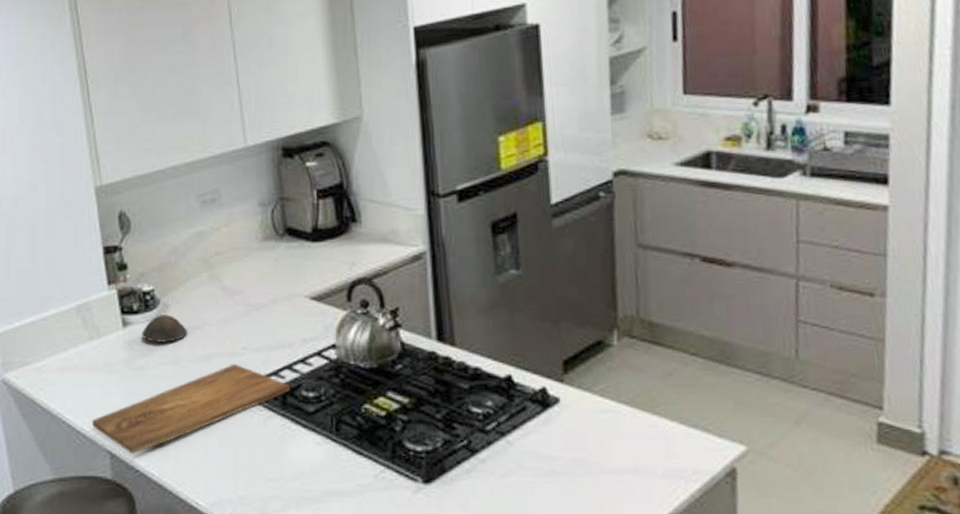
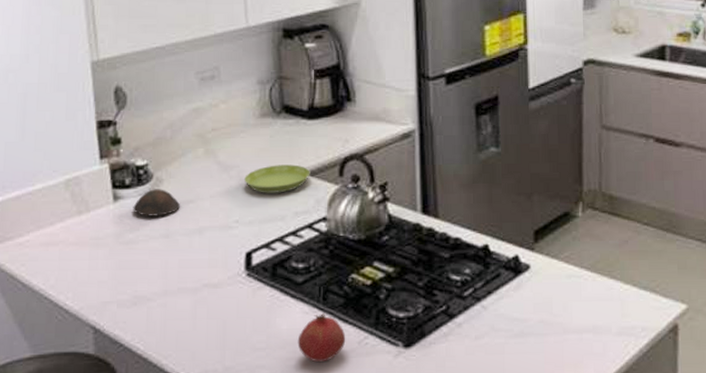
cutting board: present [91,363,290,454] -> none [75,236,280,328]
saucer: none [250,289,317,319] -> present [244,164,310,193]
fruit: none [311,445,362,496] -> present [297,313,346,363]

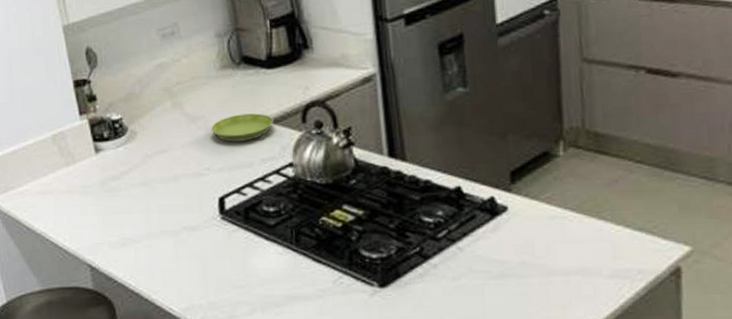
bowl: present [133,189,180,217] -> none [113,140,155,166]
fruit: present [297,313,346,363] -> none [274,254,321,300]

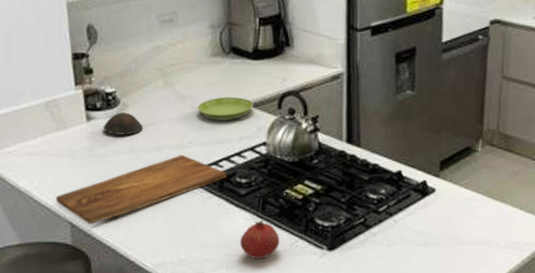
cutting board: none [72,183,251,266] -> present [55,154,226,225]
bowl: none [113,140,155,166] -> present [103,112,143,135]
fruit: none [274,254,321,300] -> present [240,220,280,259]

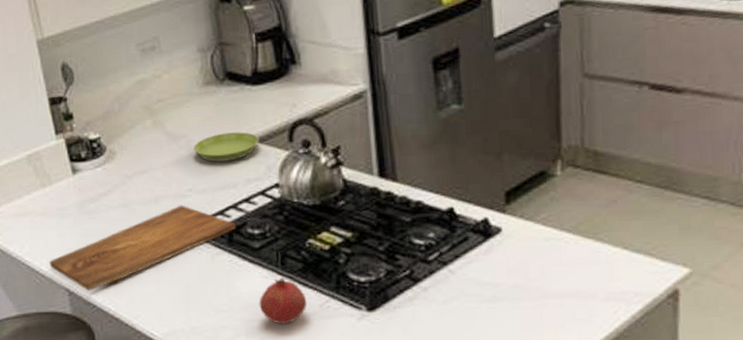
bowl: present [103,112,143,135] -> none [91,161,134,188]

